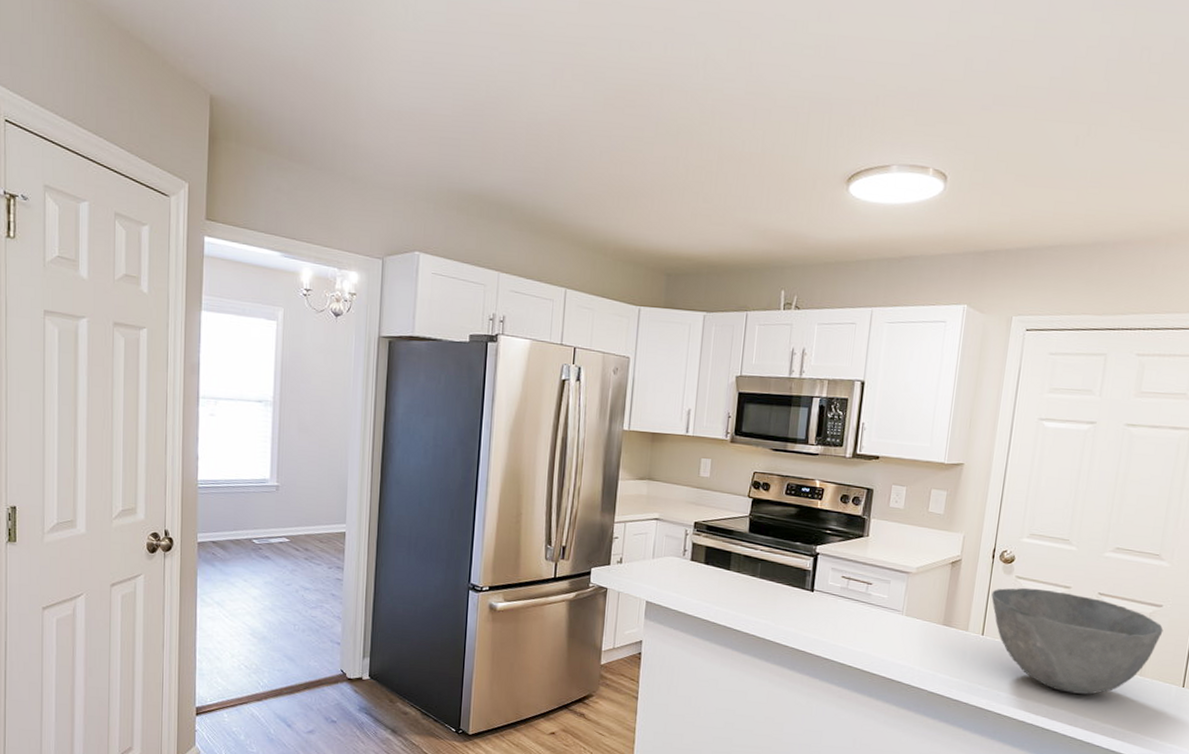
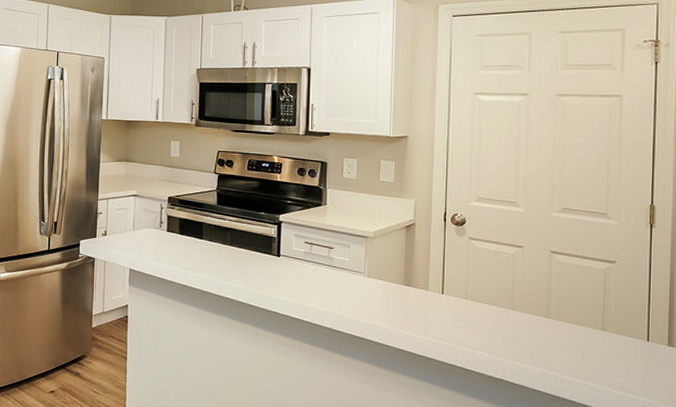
bowl: present [991,587,1163,695] -> none [447,248,620,350]

